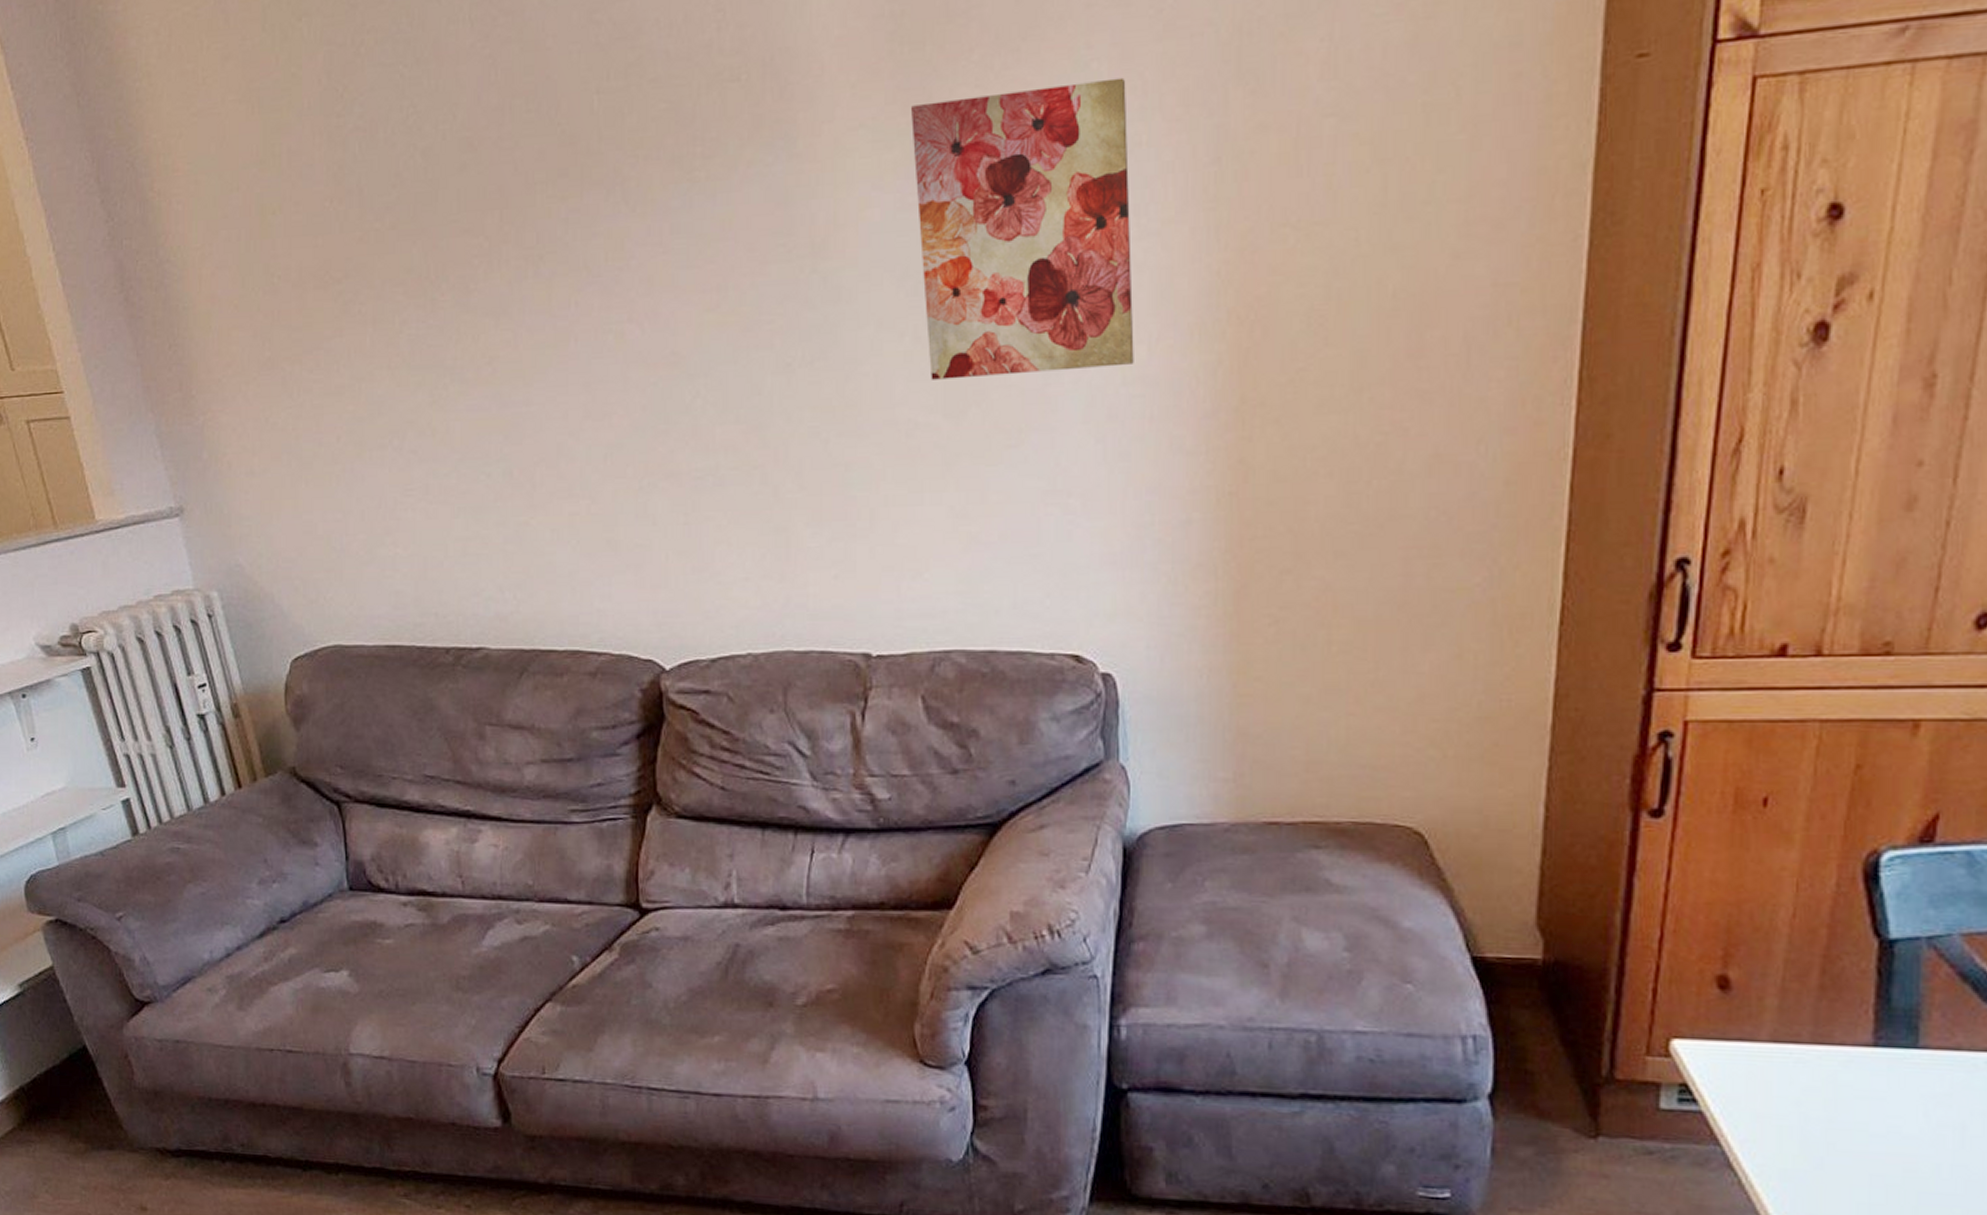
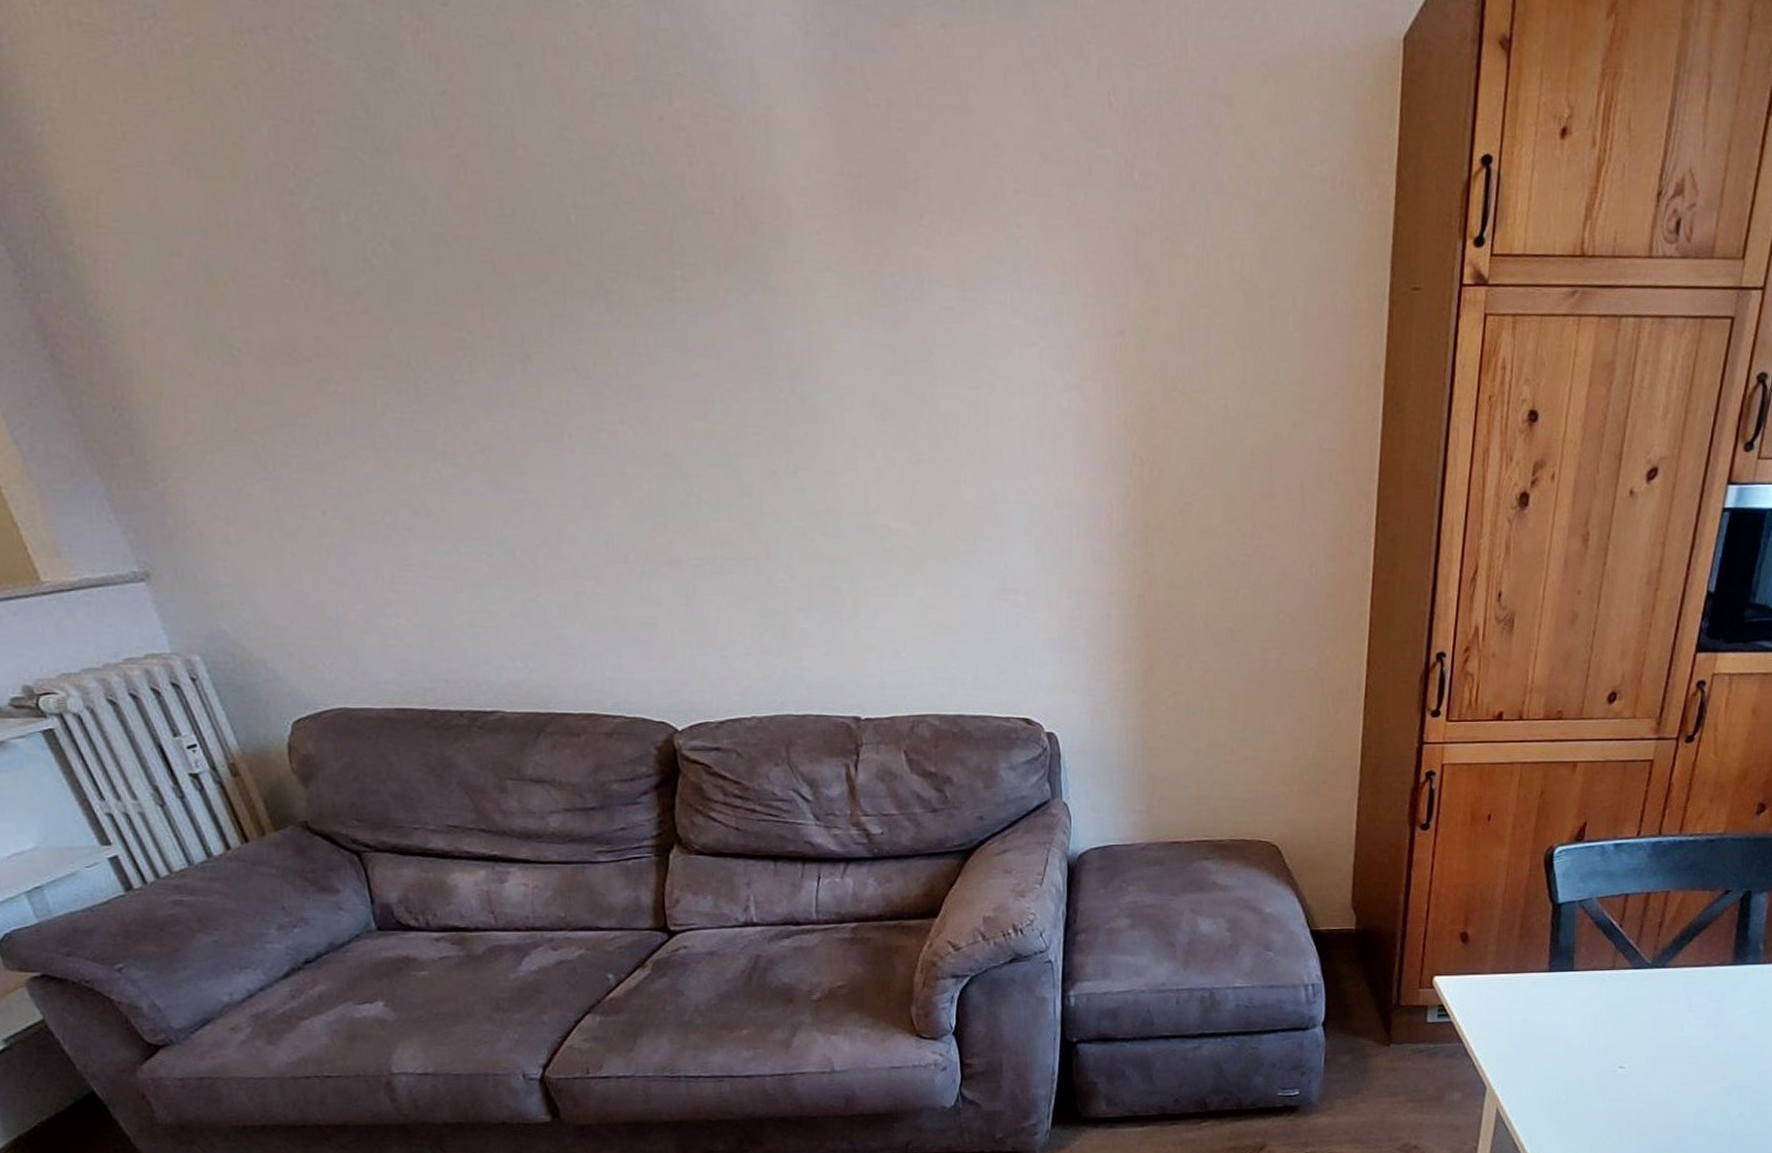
wall art: present [910,77,1134,380] -> none [870,255,1063,494]

